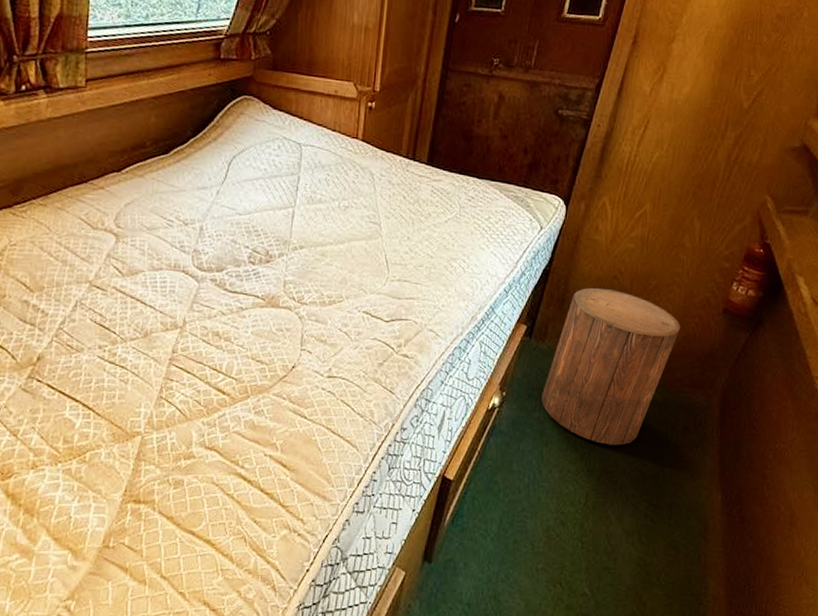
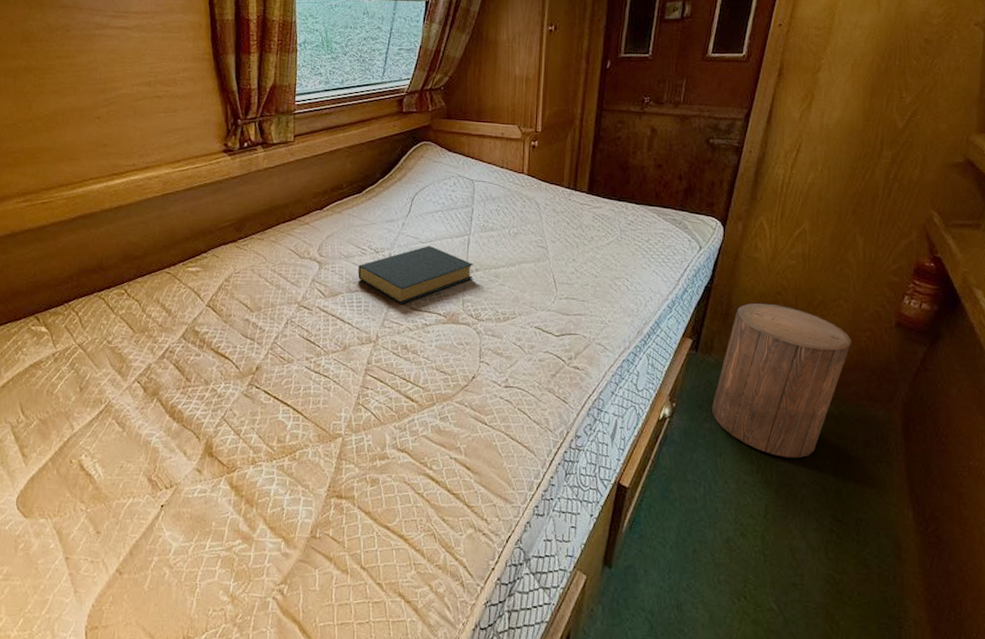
hardback book: none [162,217,298,285] -> present [358,245,474,304]

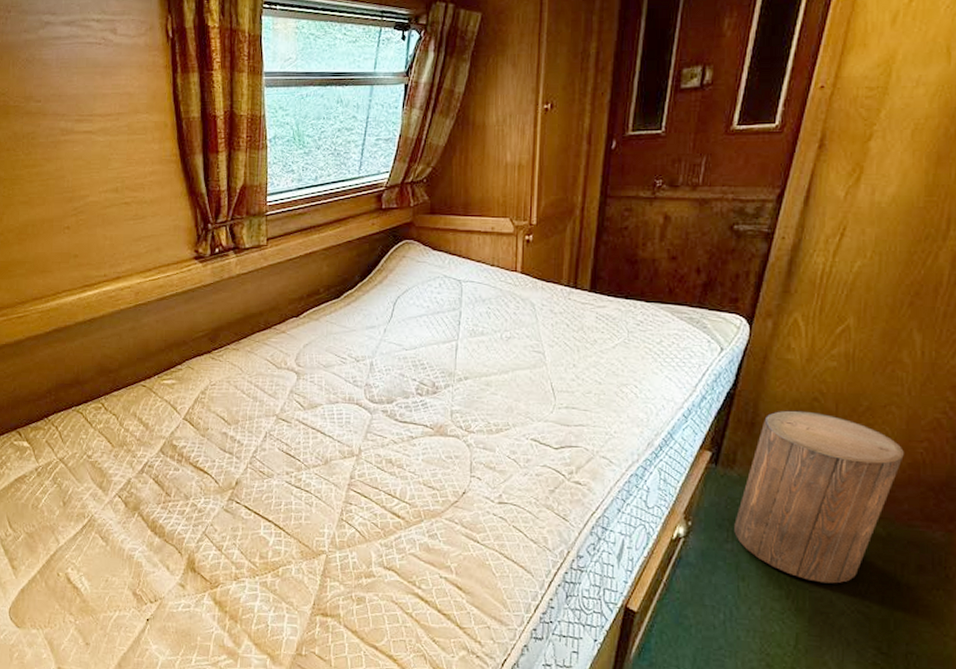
hardback book: present [358,245,474,304] -> none [338,352,463,415]

